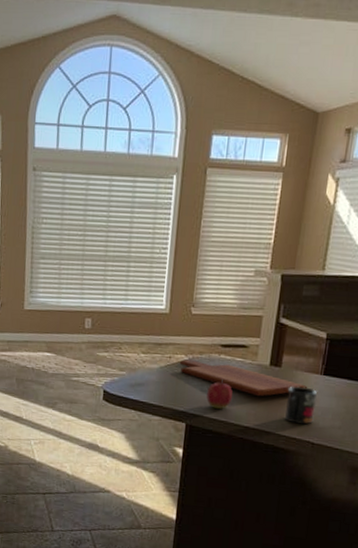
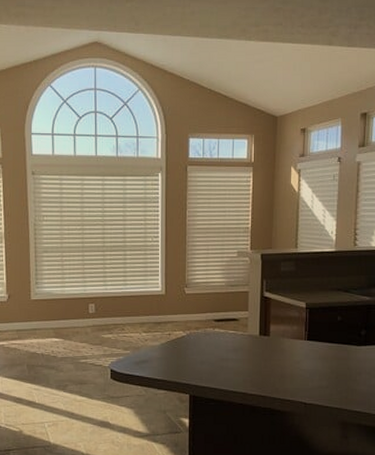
cutting board: present [179,359,308,397] -> none [178,335,295,365]
apple: present [206,379,233,409] -> none [206,351,229,378]
mug: present [284,386,317,425] -> none [277,352,304,387]

